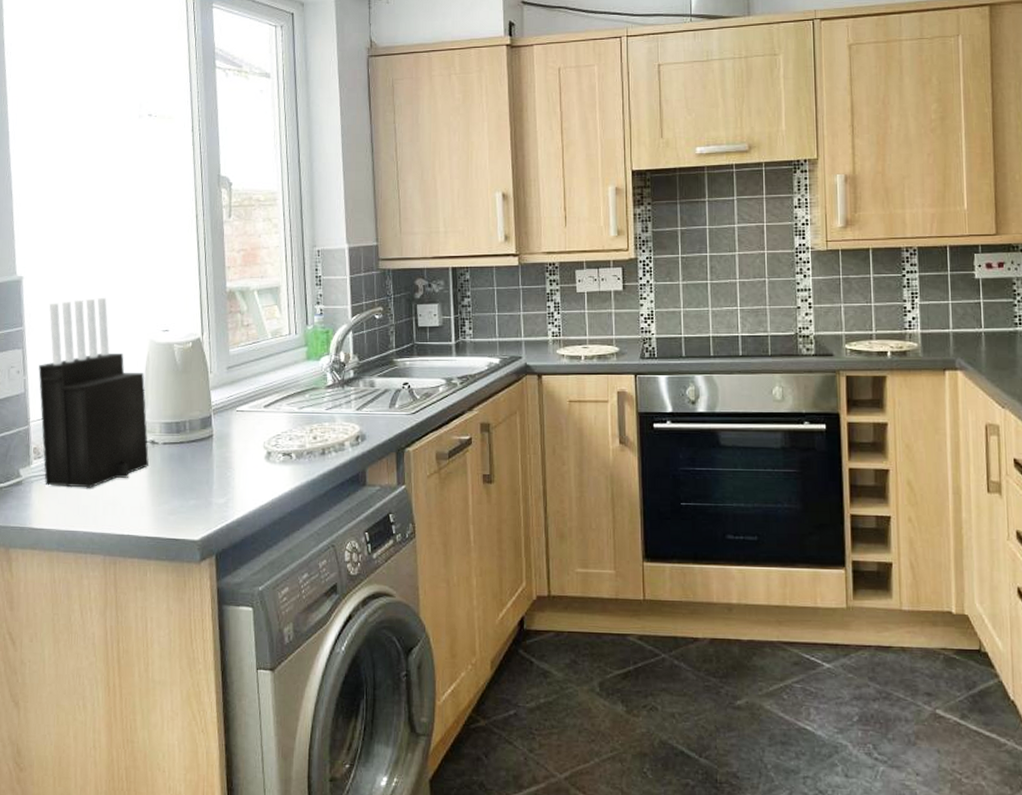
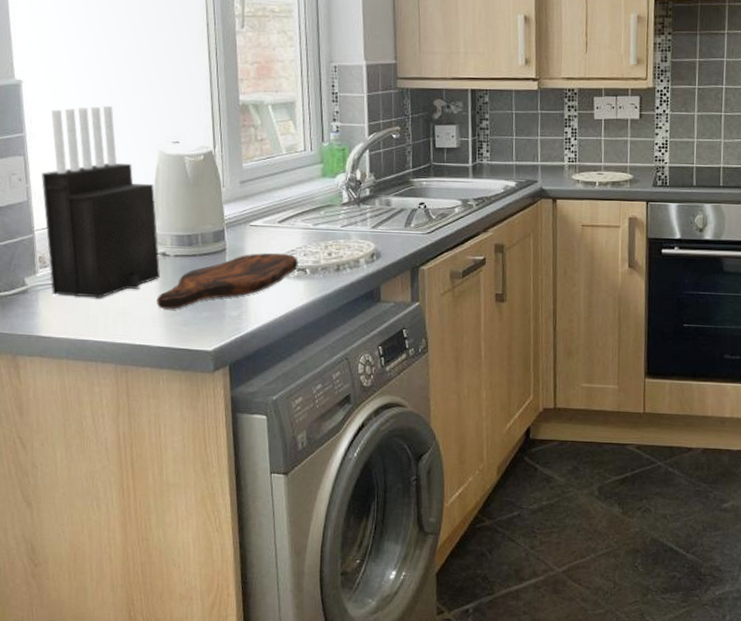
cutting board: none [145,438,284,498] -> present [156,253,298,310]

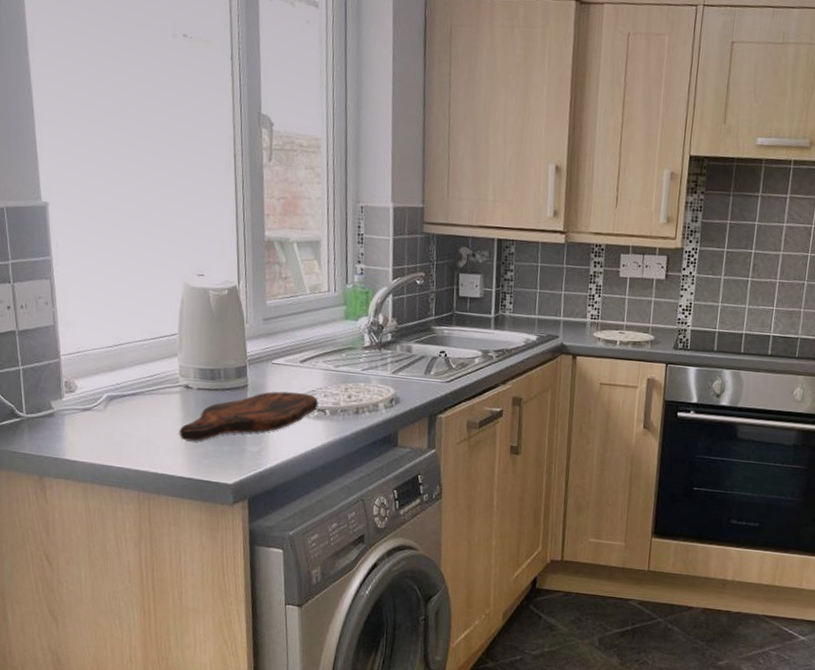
knife block: present [42,105,160,298] -> none [68,233,183,426]

